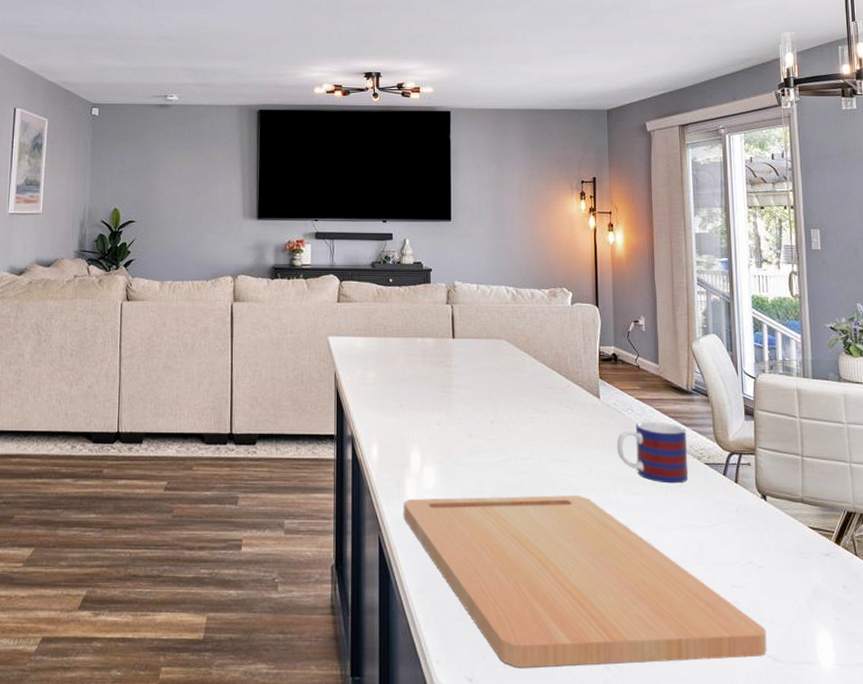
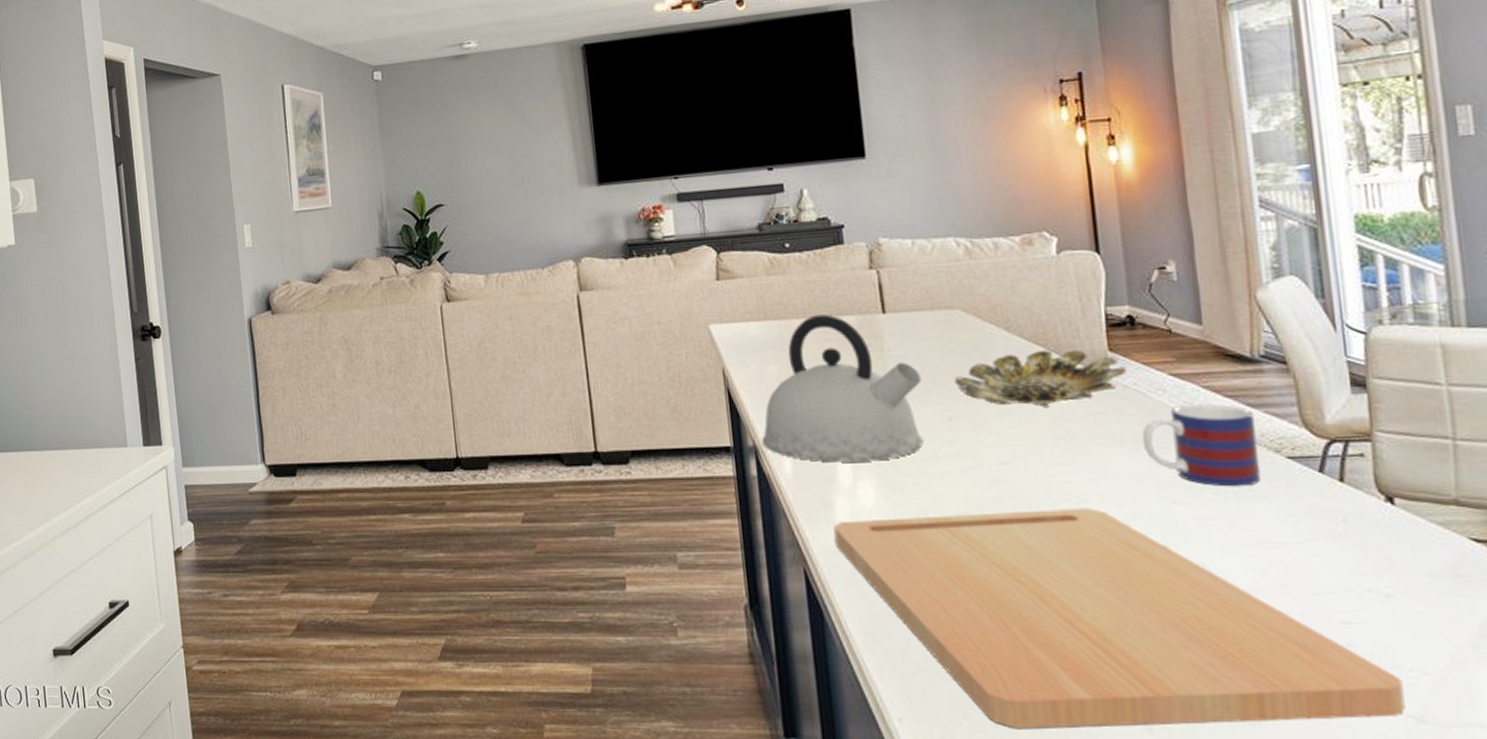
kettle: none [358,335,475,452] -> present [761,314,924,462]
bowl: none [497,374,610,417] -> present [954,349,1127,407]

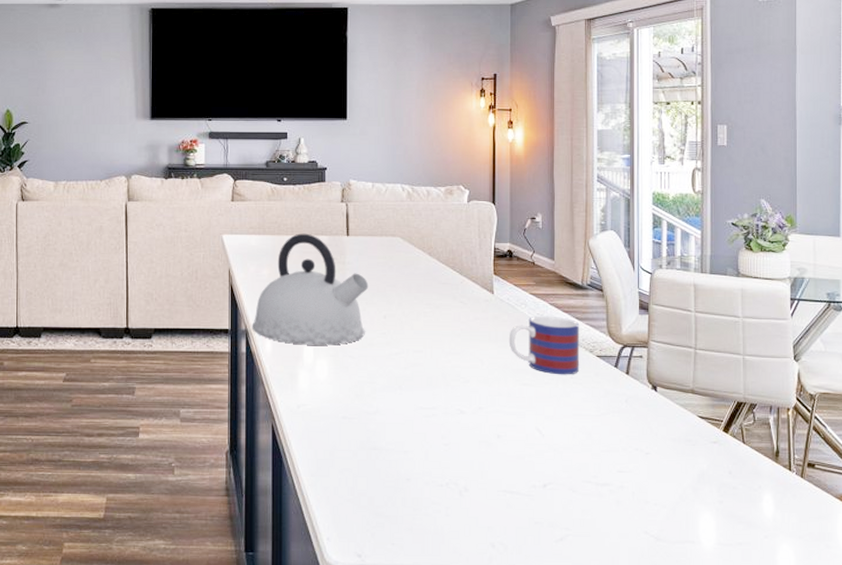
cutting board: present [833,509,1406,730] -> none [296,386,650,546]
bowl: present [954,349,1127,407] -> none [391,270,504,312]

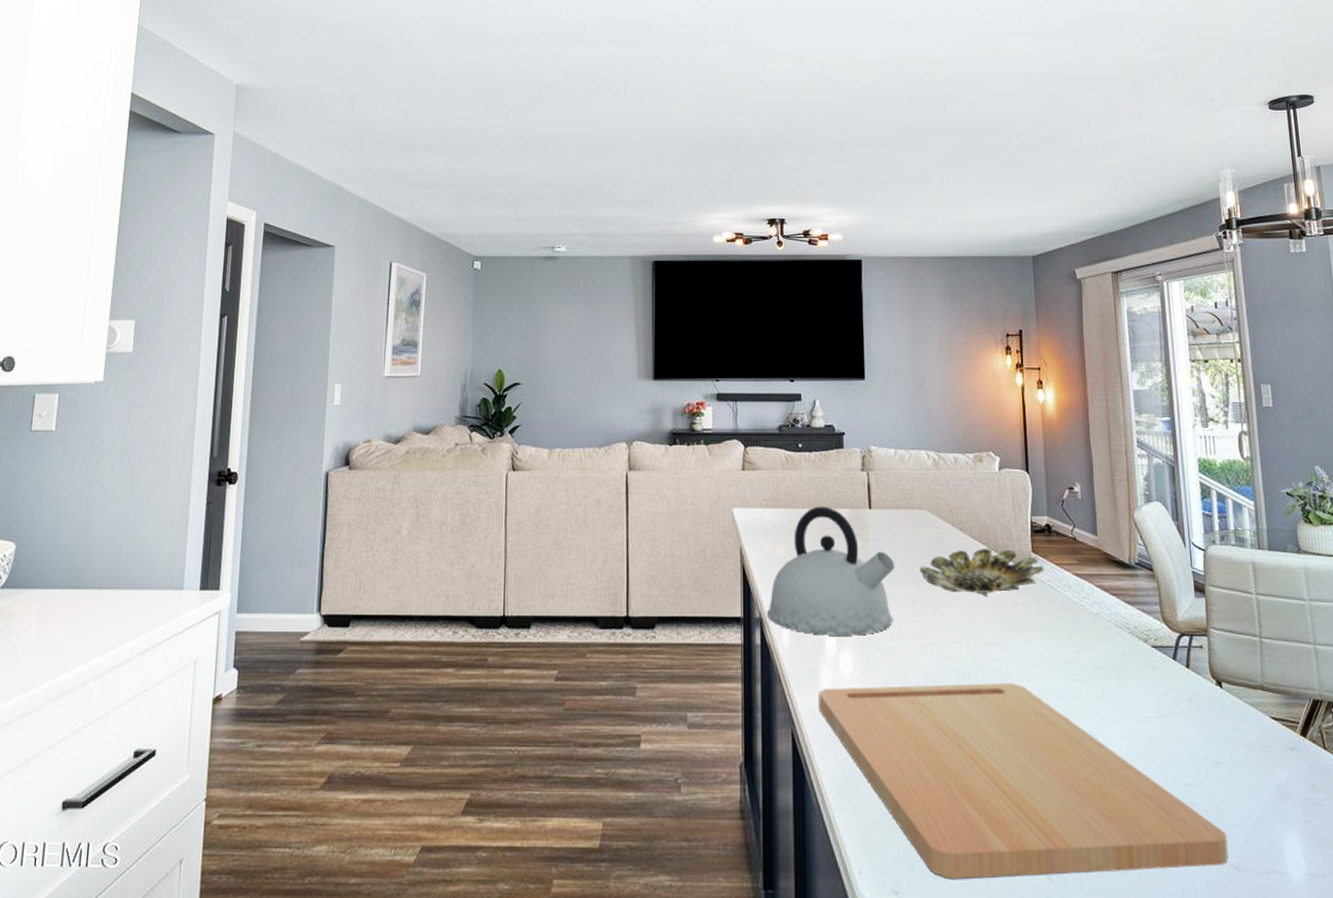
cutting board: none [296,386,650,546] -> present [818,683,1229,880]
bowl: none [391,270,504,312] -> present [920,548,1044,596]
mug: present [508,316,580,375] -> none [1052,599,1134,669]

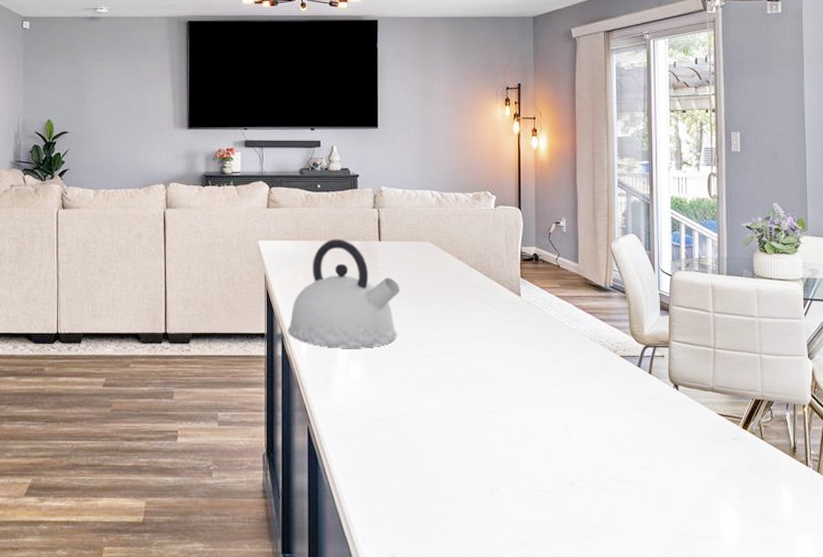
cutting board: present [818,683,1229,880] -> none [331,387,674,545]
bowl: present [920,548,1044,596] -> none [422,274,531,315]

